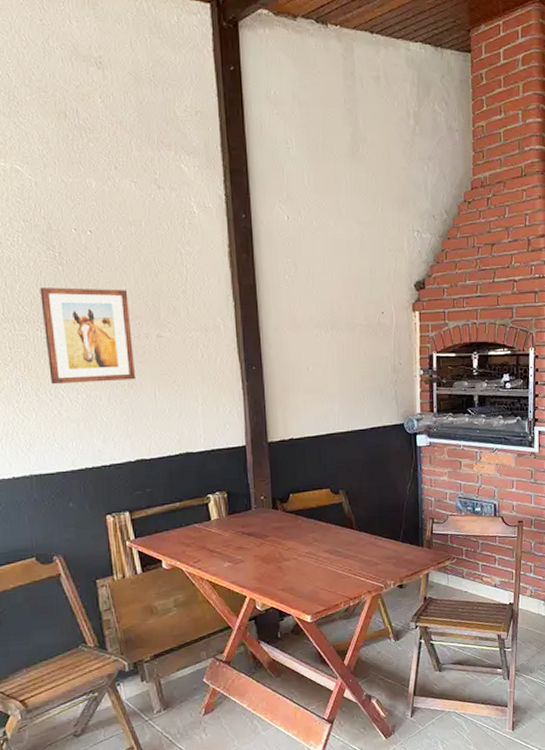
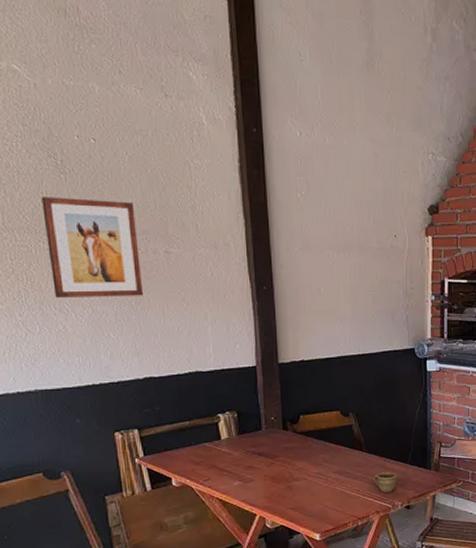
cup: none [364,550,389,572] -> present [373,472,397,493]

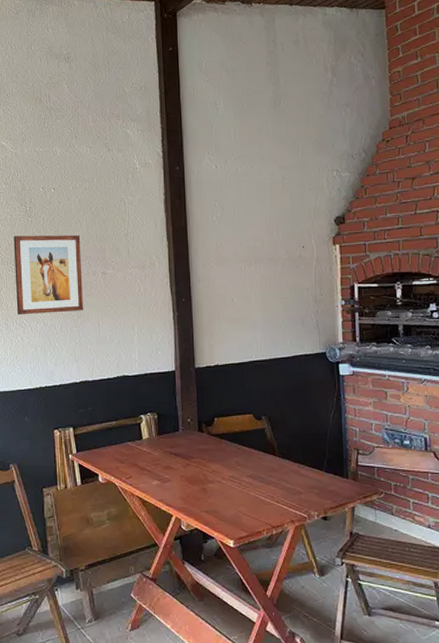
cup: present [373,472,397,493] -> none [287,479,313,501]

